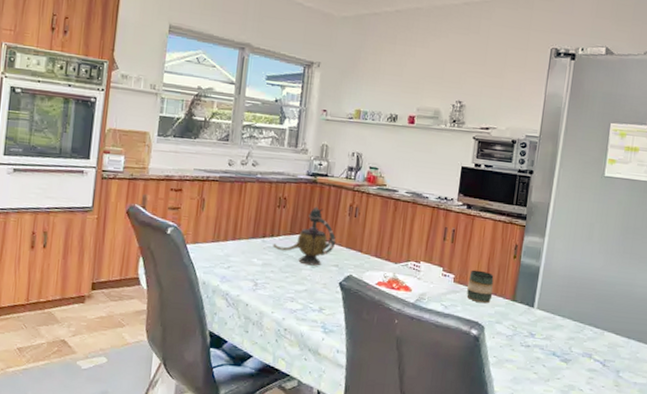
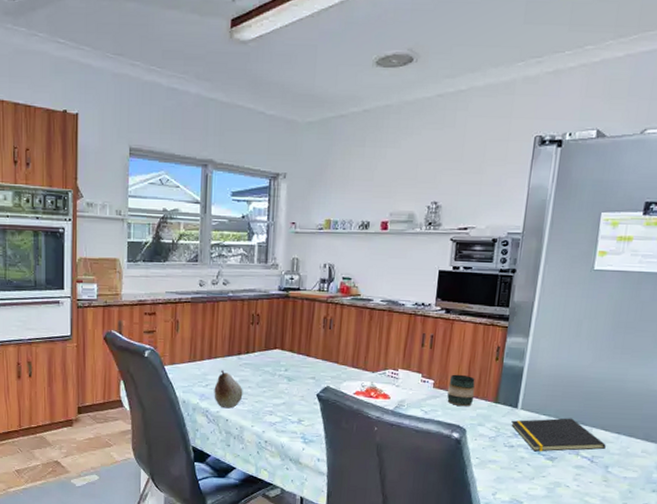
fruit: none [235,252,266,293] -> present [214,370,243,409]
teapot: present [272,206,336,266] -> none [248,321,312,379]
notepad: none [528,319,617,354] -> present [511,418,606,452]

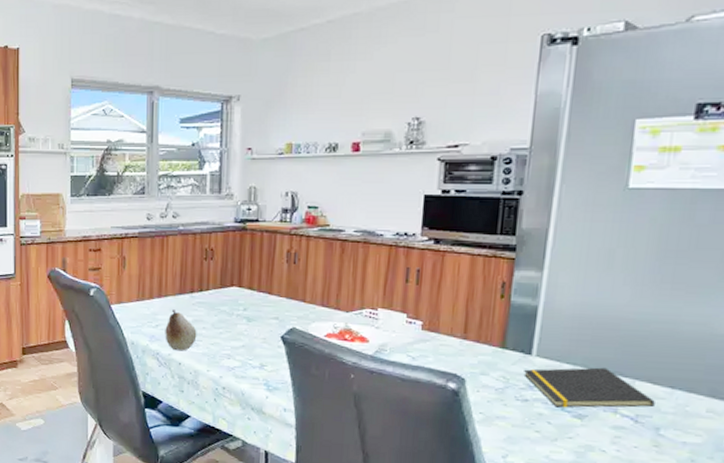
mug: present [447,374,475,407] -> none [440,314,475,353]

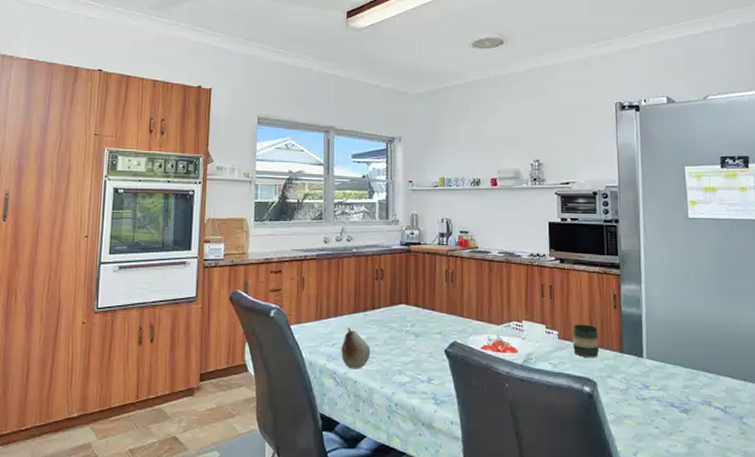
mug: none [440,314,475,353] -> present [573,324,600,358]
notepad: present [524,367,655,408] -> none [639,366,736,404]

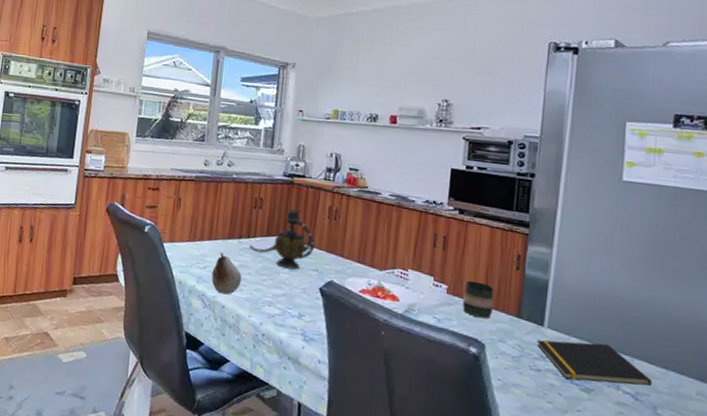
teapot: none [375,275,437,335] -> present [249,208,316,270]
notepad: none [639,366,736,404] -> present [537,339,652,386]

